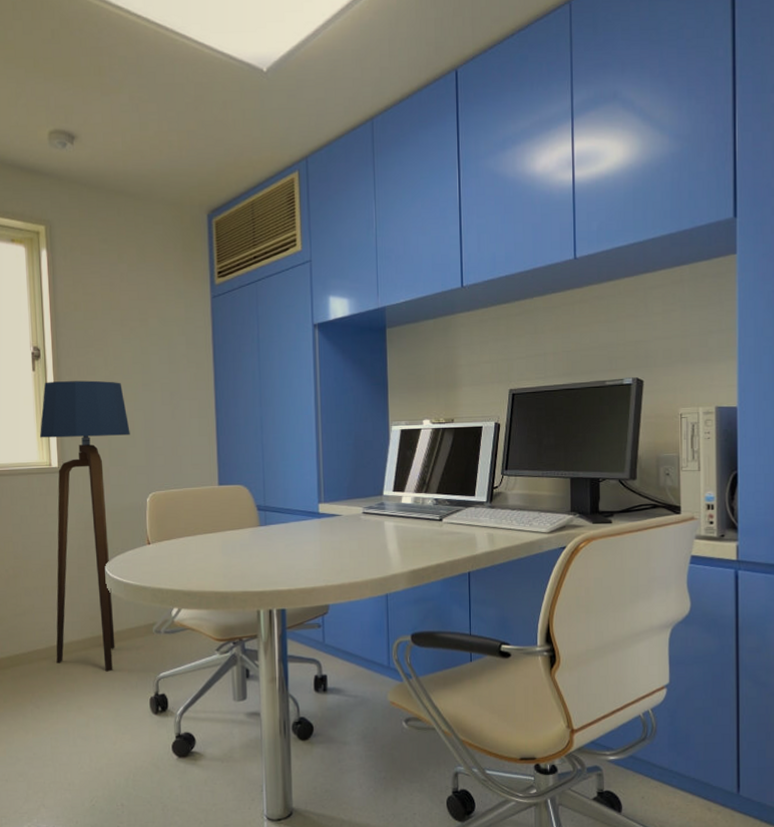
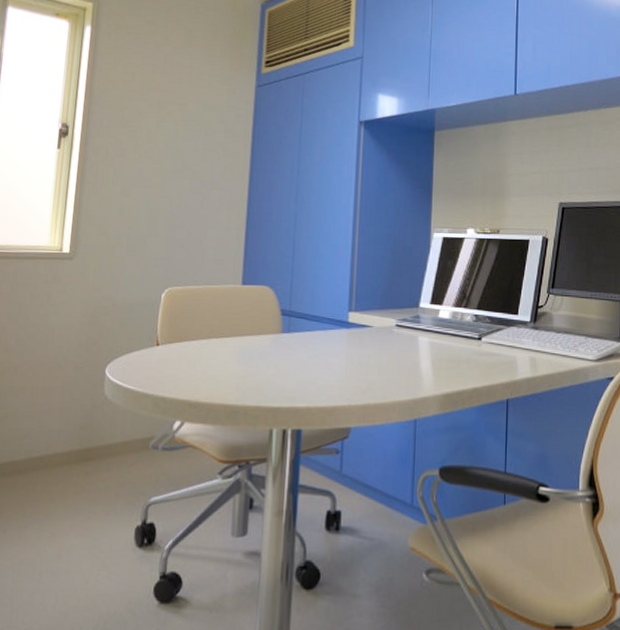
floor lamp: present [39,380,130,672] -> none [34,161,153,492]

